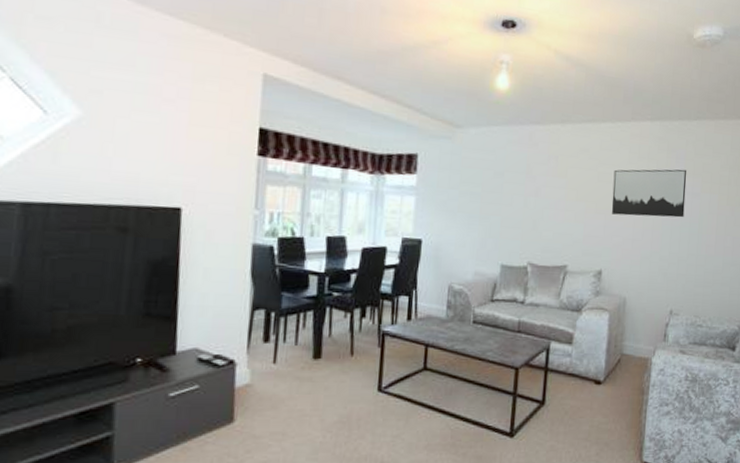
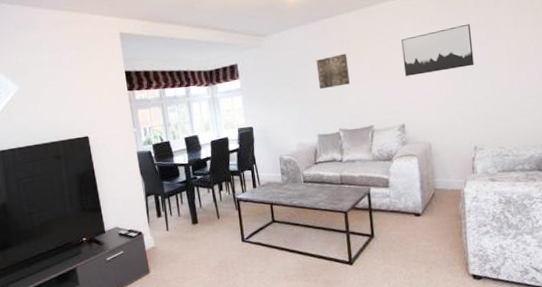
wall art: none [513,171,552,211] -> present [316,53,350,90]

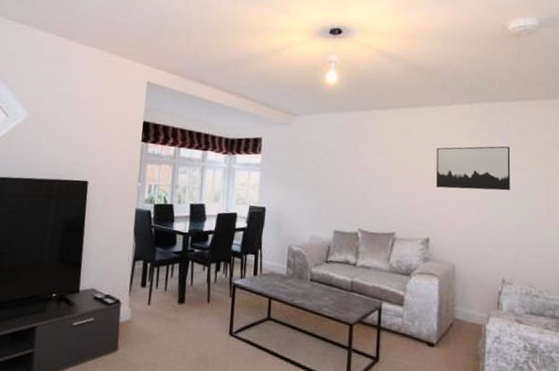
wall art: present [316,53,350,90] -> none [343,150,378,184]

